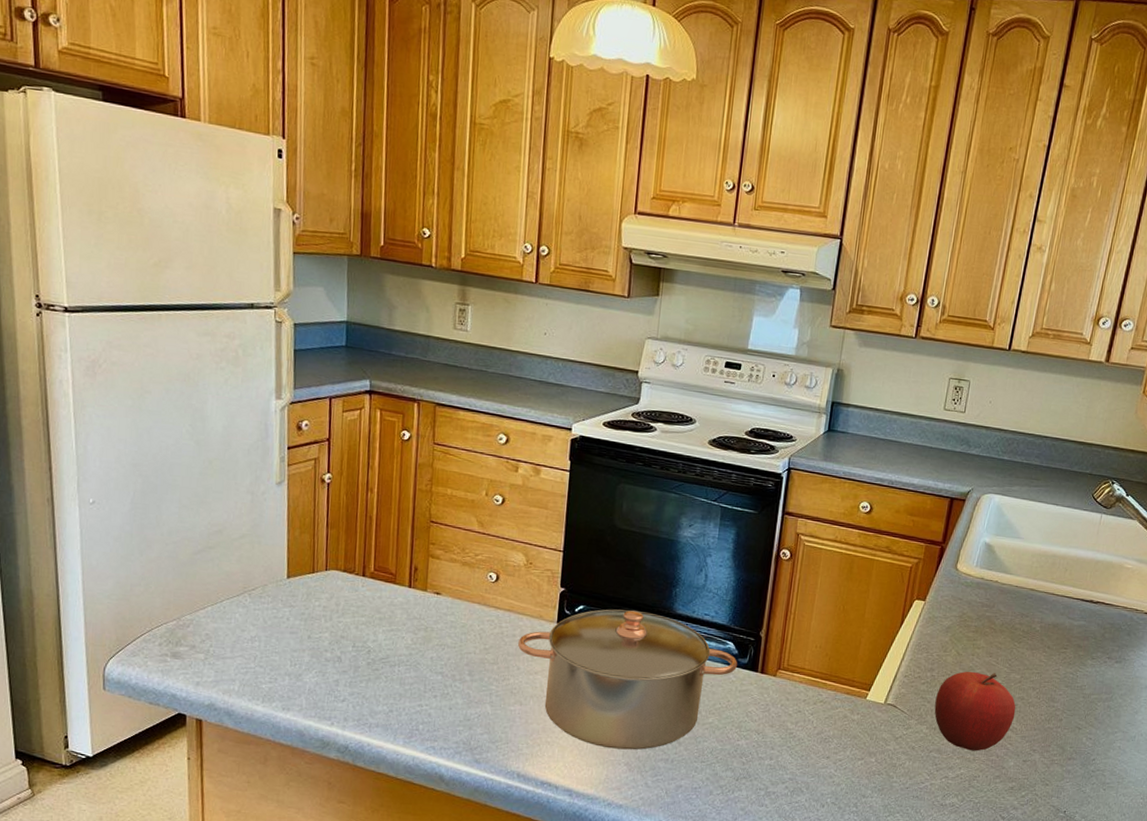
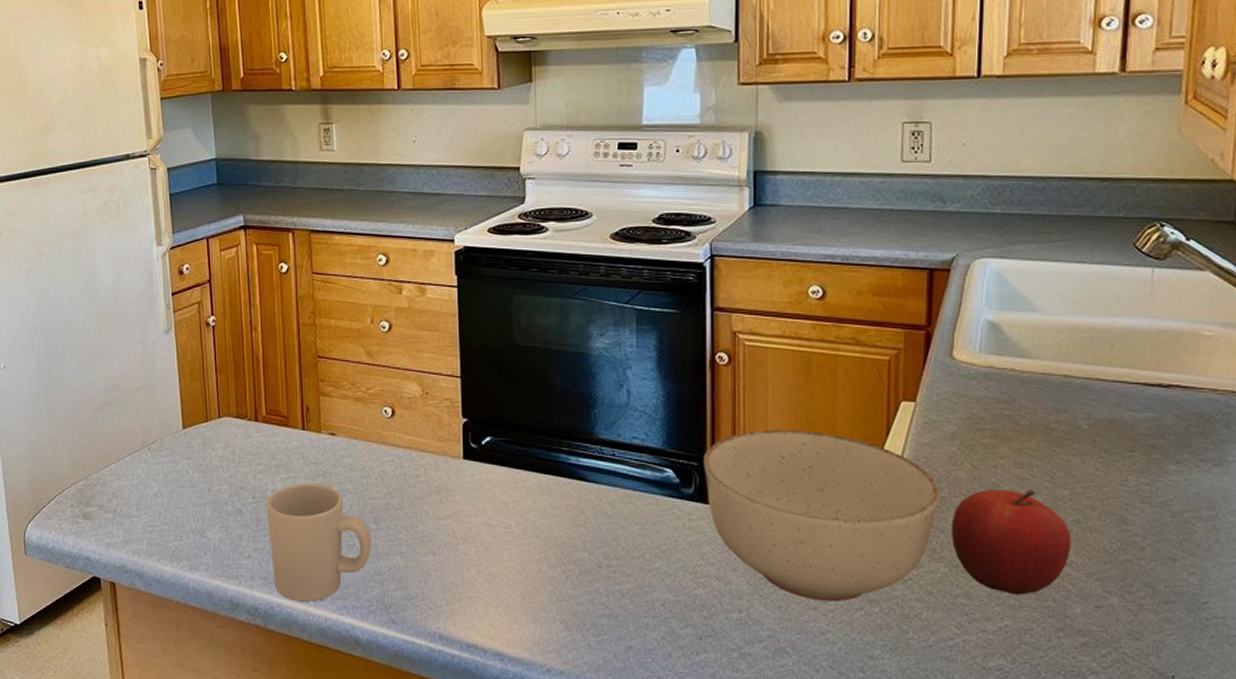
mug: none [365,636,465,743] -> present [266,483,372,602]
cooking pot: present [517,609,737,750] -> none [422,439,681,605]
bowl: none [758,615,932,753] -> present [702,430,941,602]

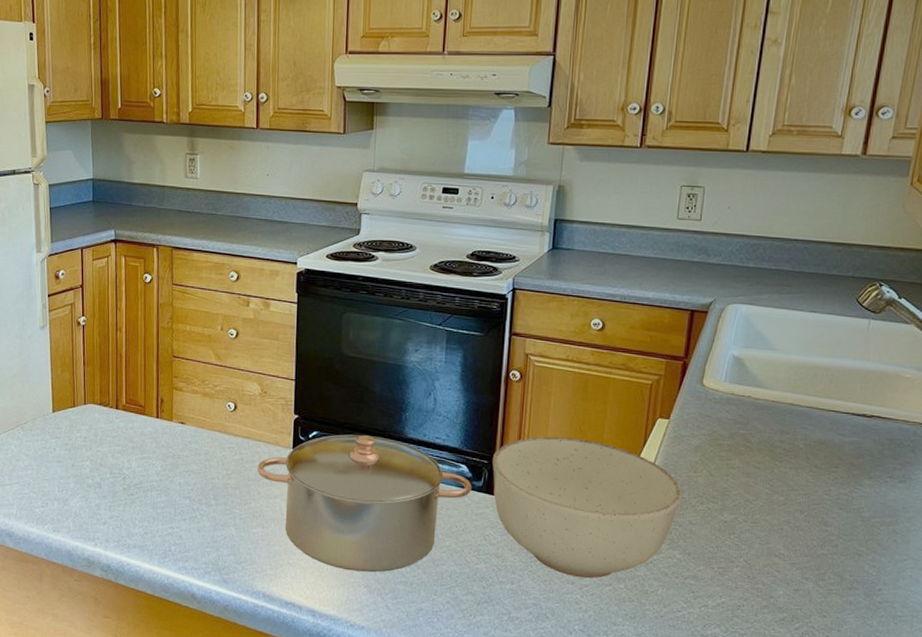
mug: present [266,483,372,602] -> none [122,463,211,563]
cooking pot: none [422,439,681,605] -> present [256,434,472,573]
fruit: present [951,488,1072,595] -> none [687,492,782,579]

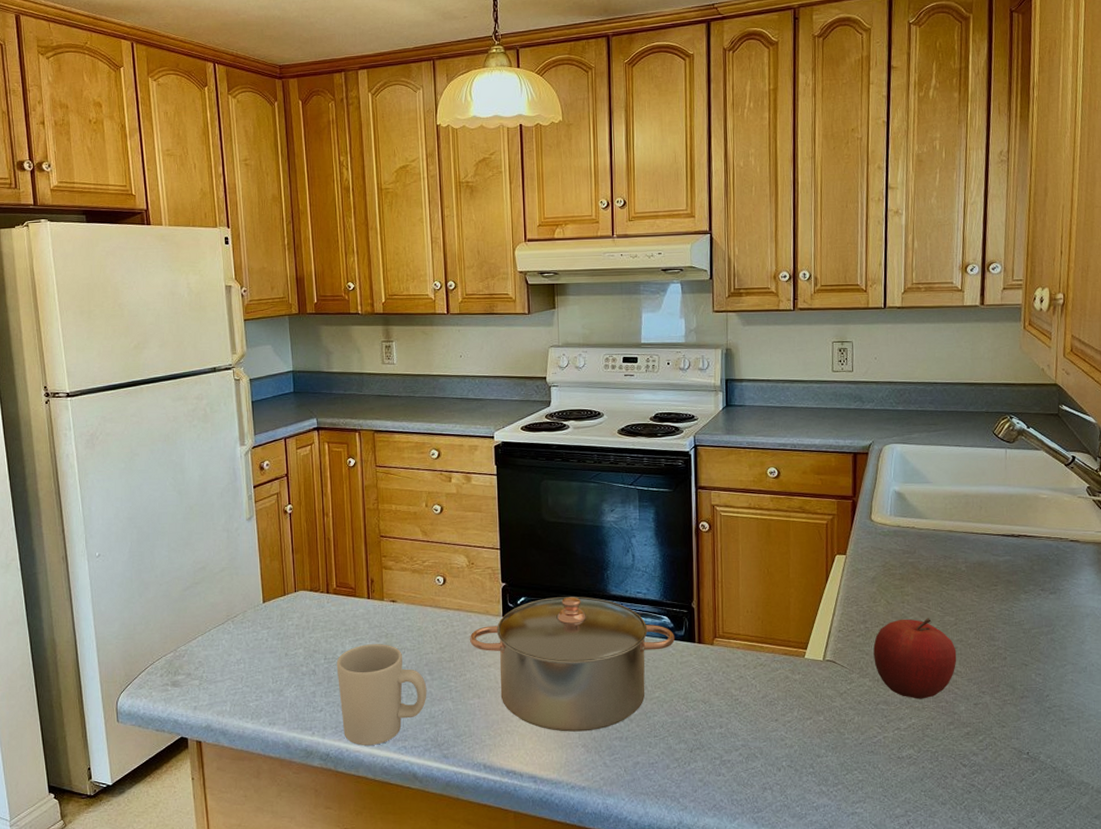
mug: none [122,463,211,563] -> present [336,644,427,745]
bowl: present [492,436,682,579] -> none [691,581,865,715]
fruit: none [687,492,782,579] -> present [873,618,957,699]

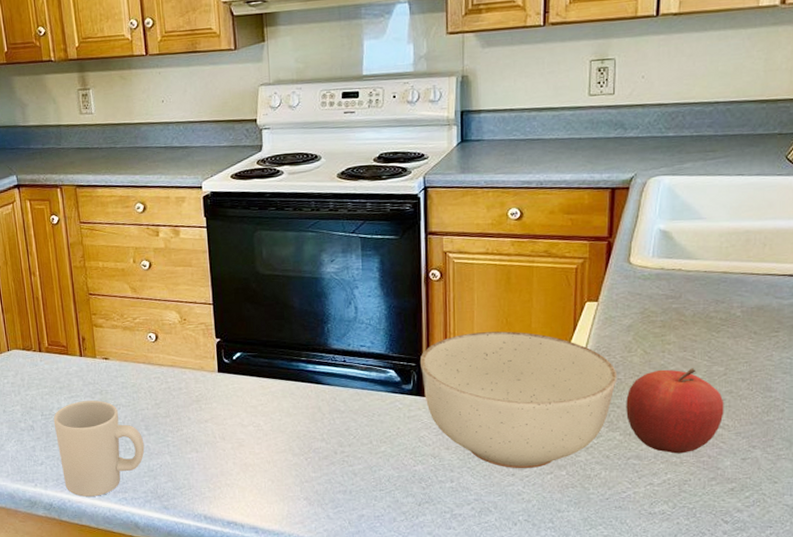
cooking pot: present [469,596,675,732] -> none [184,351,402,485]
bowl: none [691,581,865,715] -> present [419,331,618,469]

